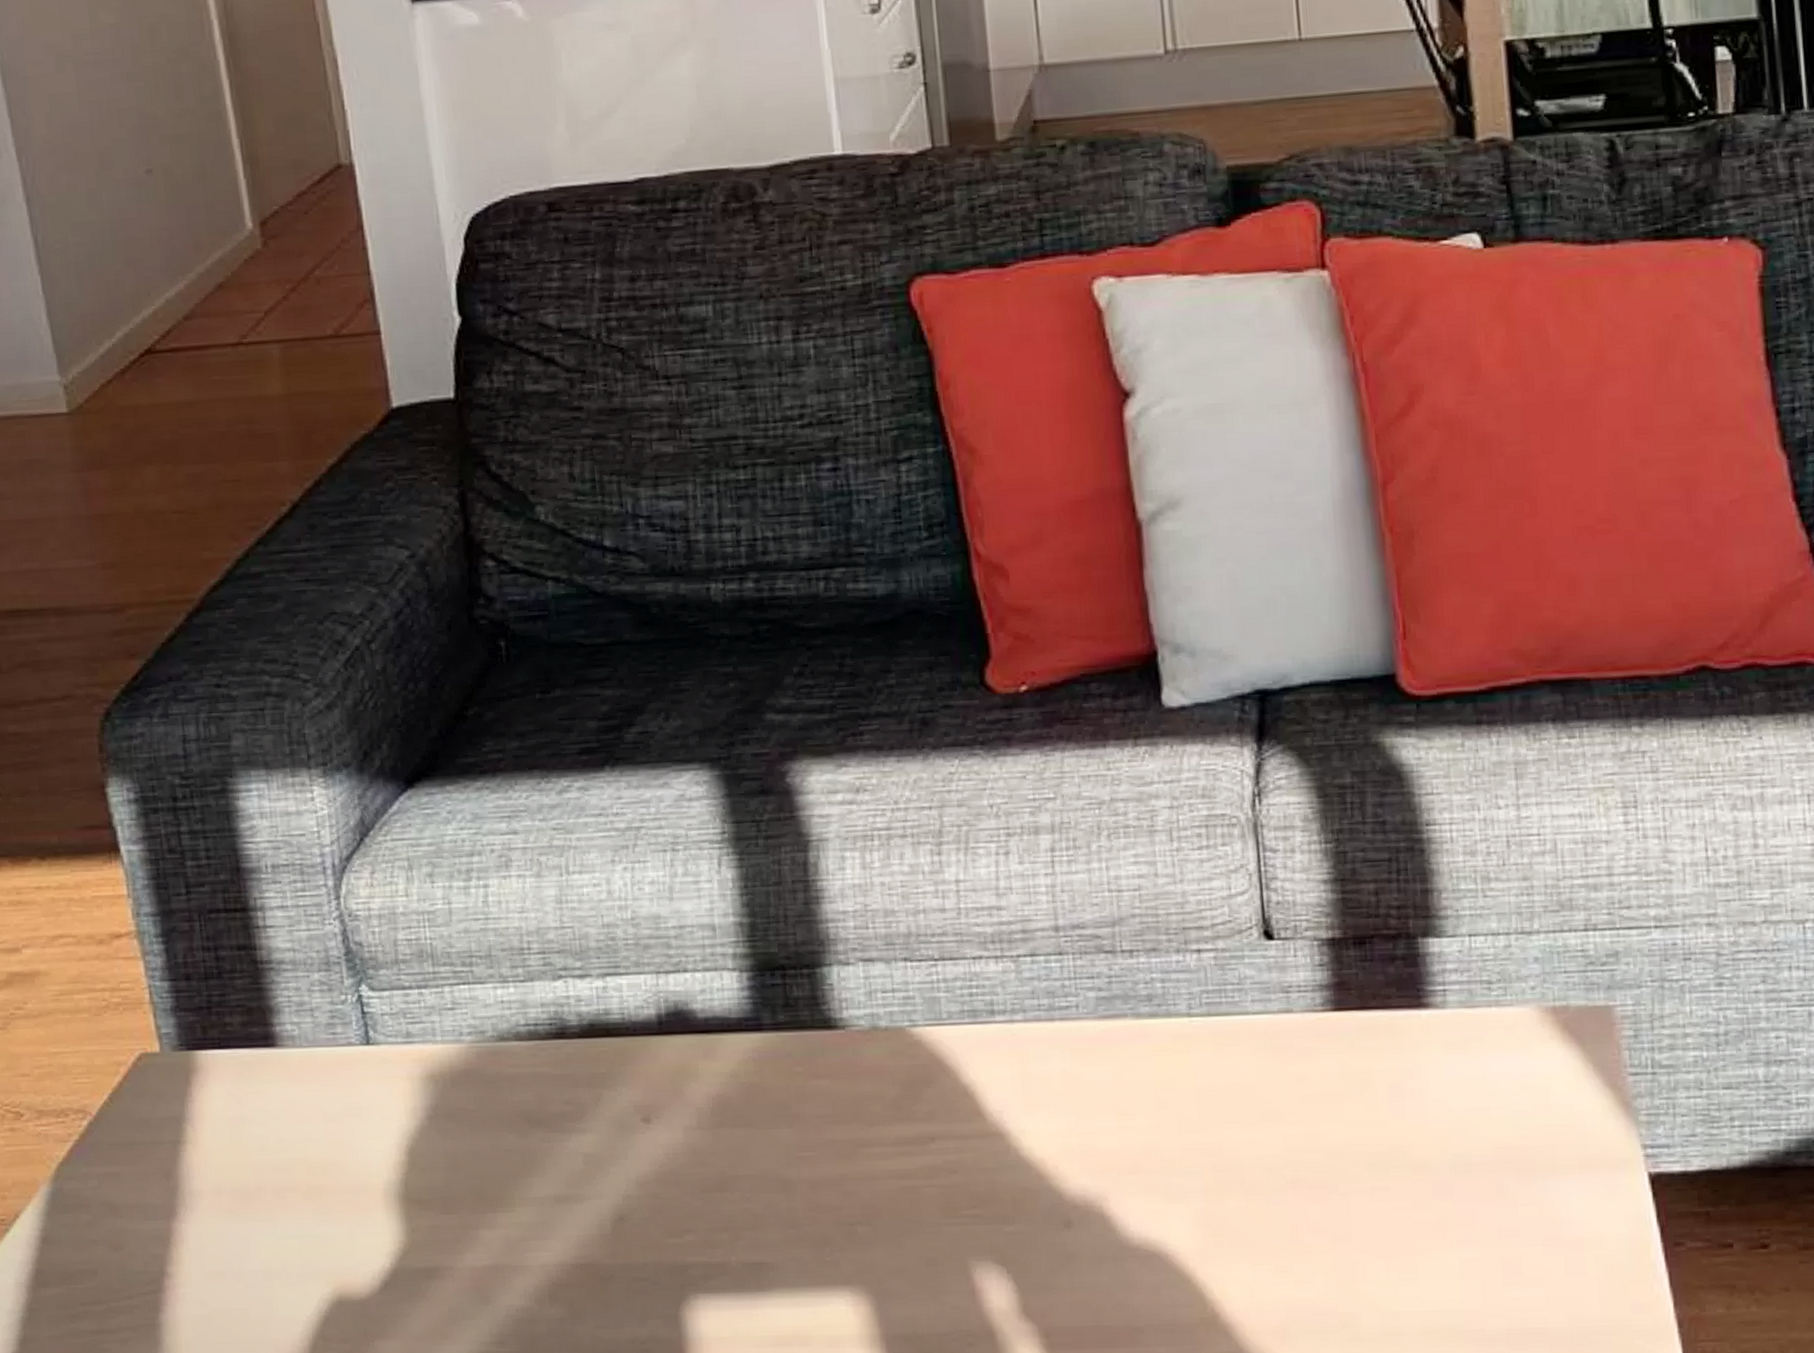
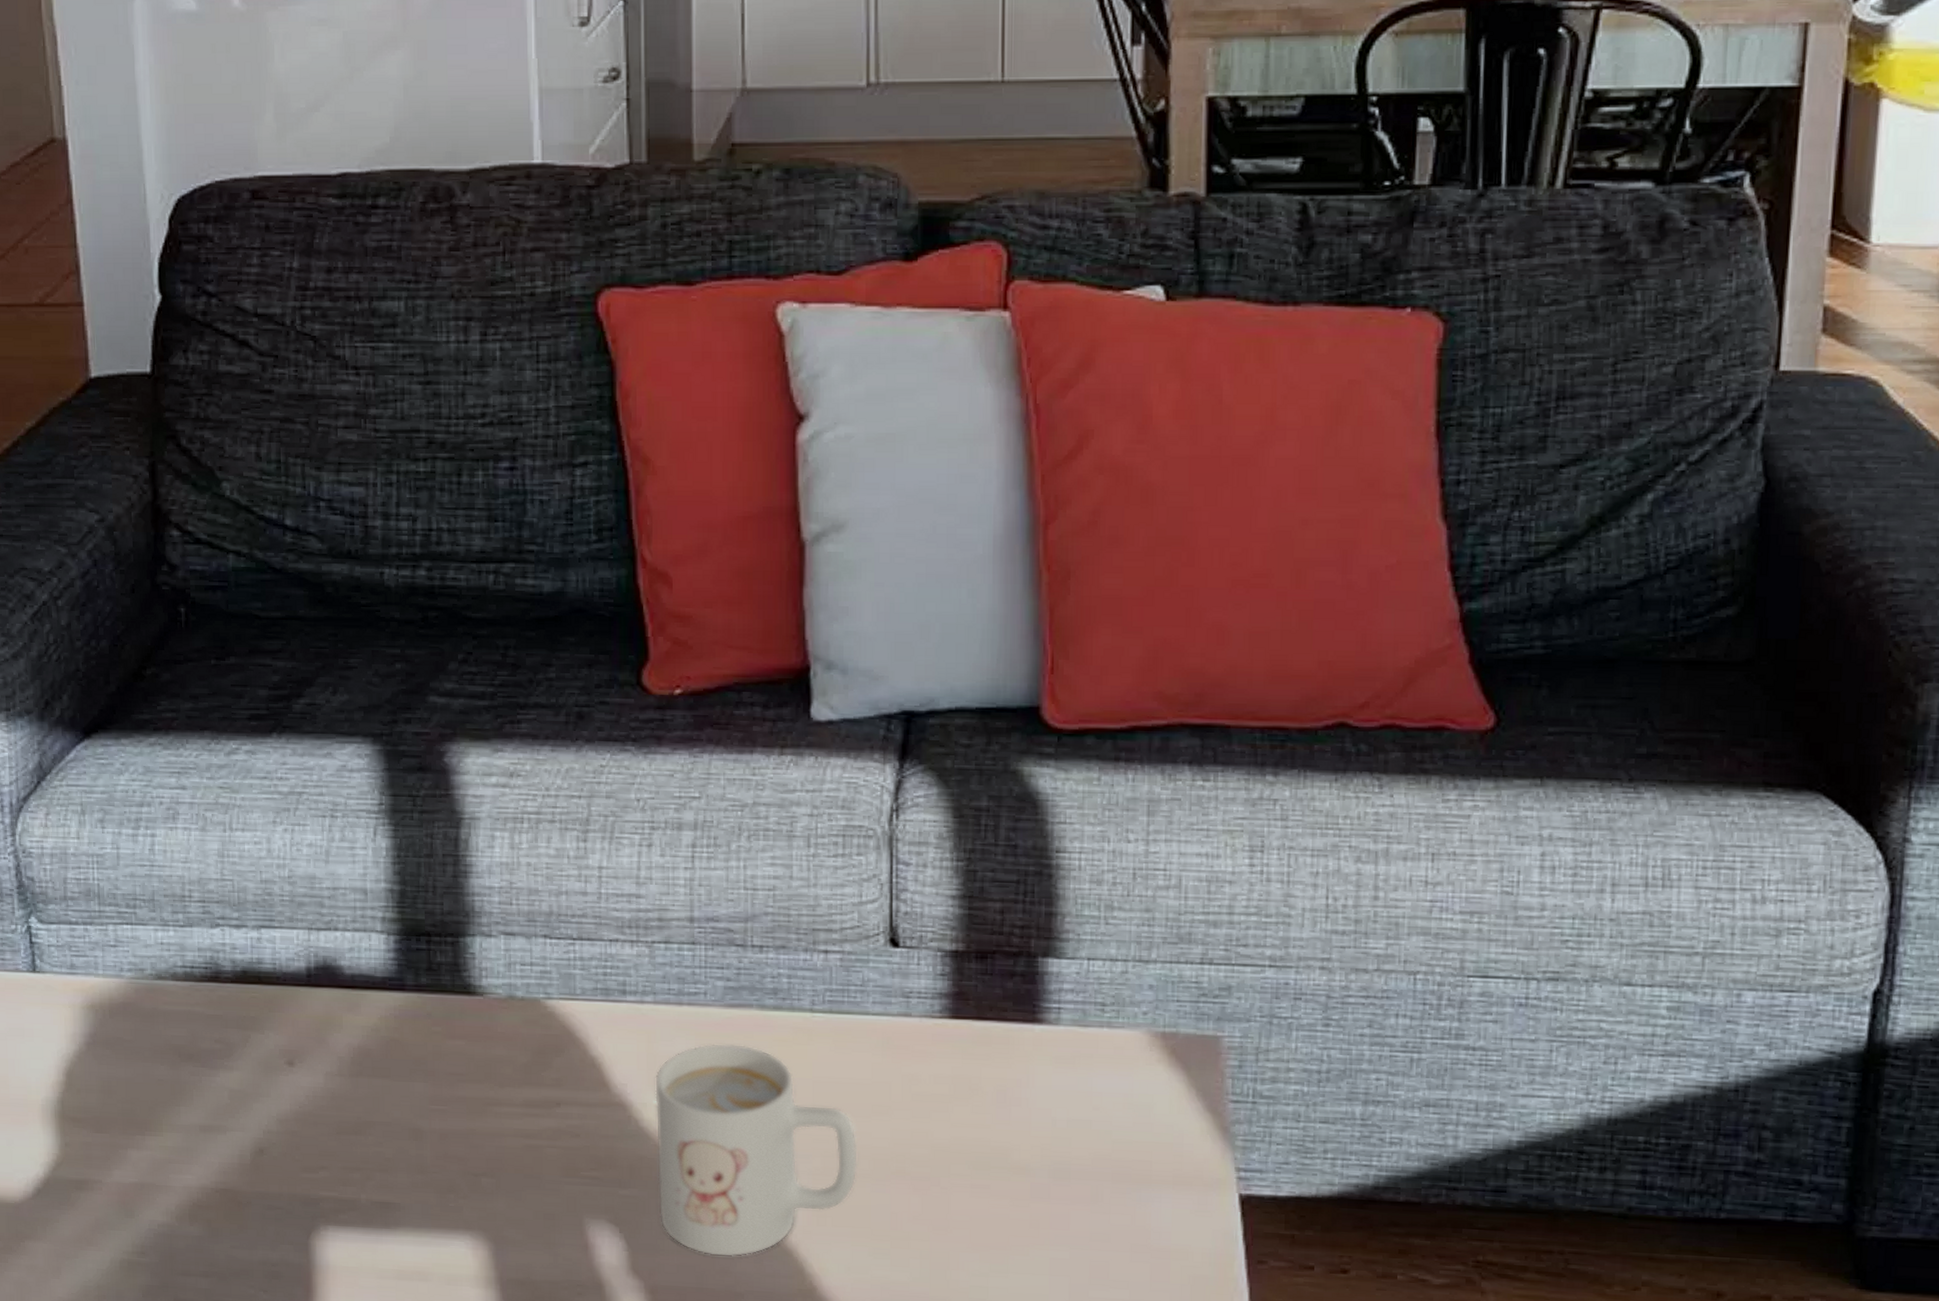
mug: none [1031,1057,1252,1290] -> present [655,1043,858,1257]

